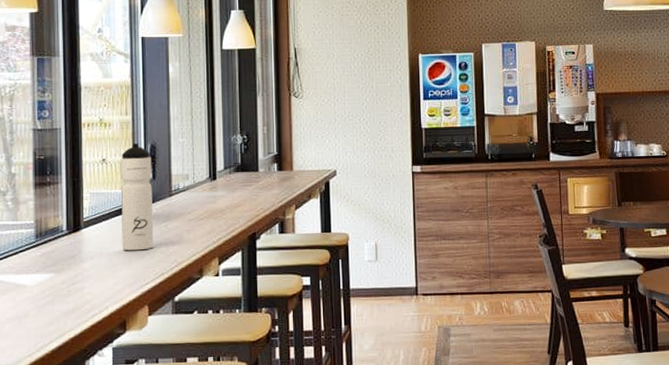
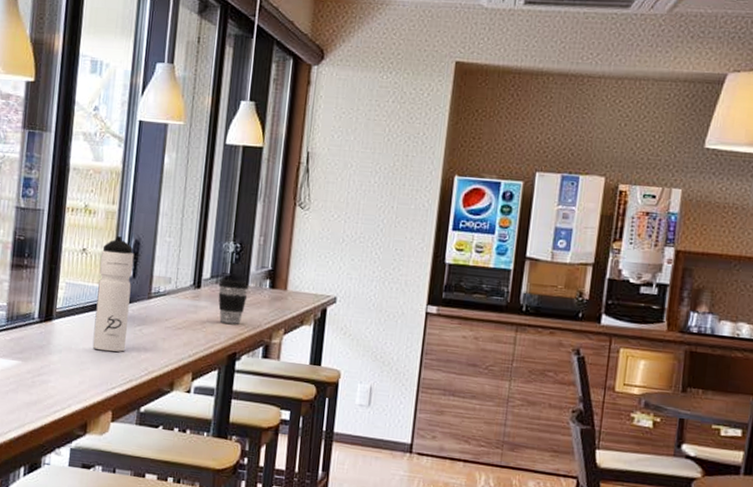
coffee cup: none [231,168,259,208] -> present [218,279,249,324]

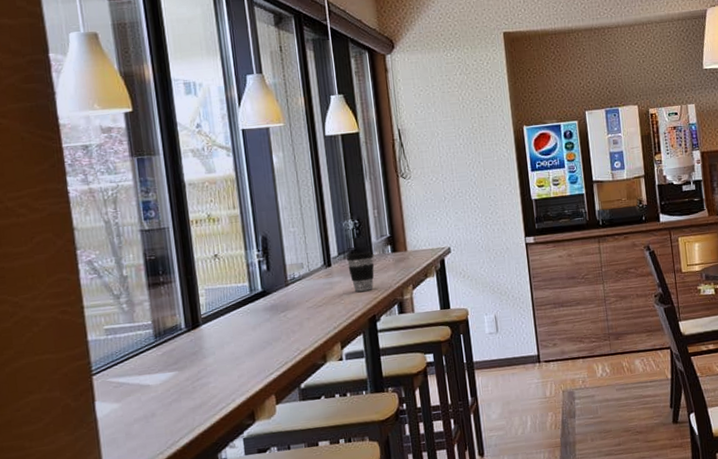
water bottle: present [92,236,135,352] -> none [232,236,275,343]

